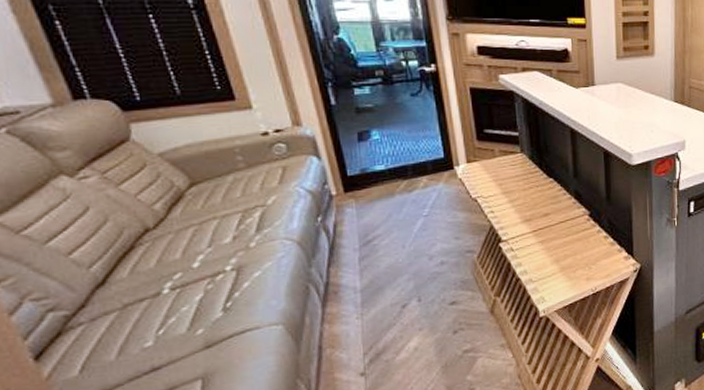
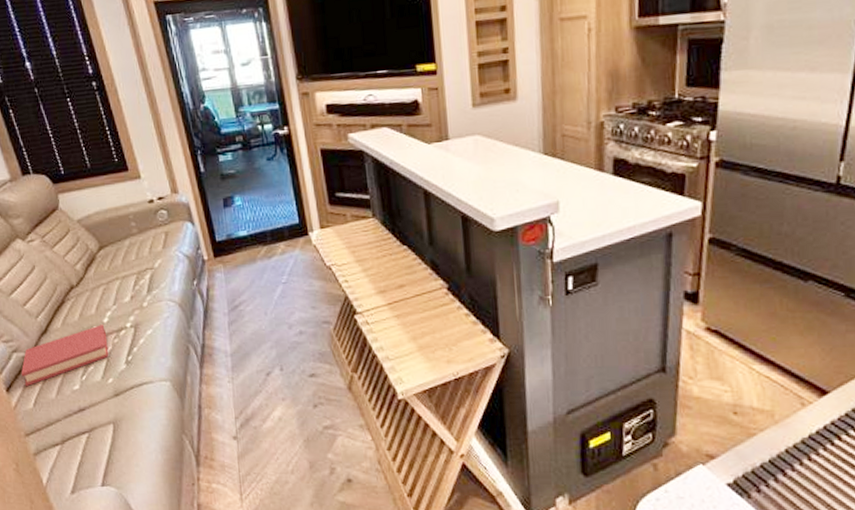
hardback book: none [60,270,199,352] -> present [21,324,109,387]

